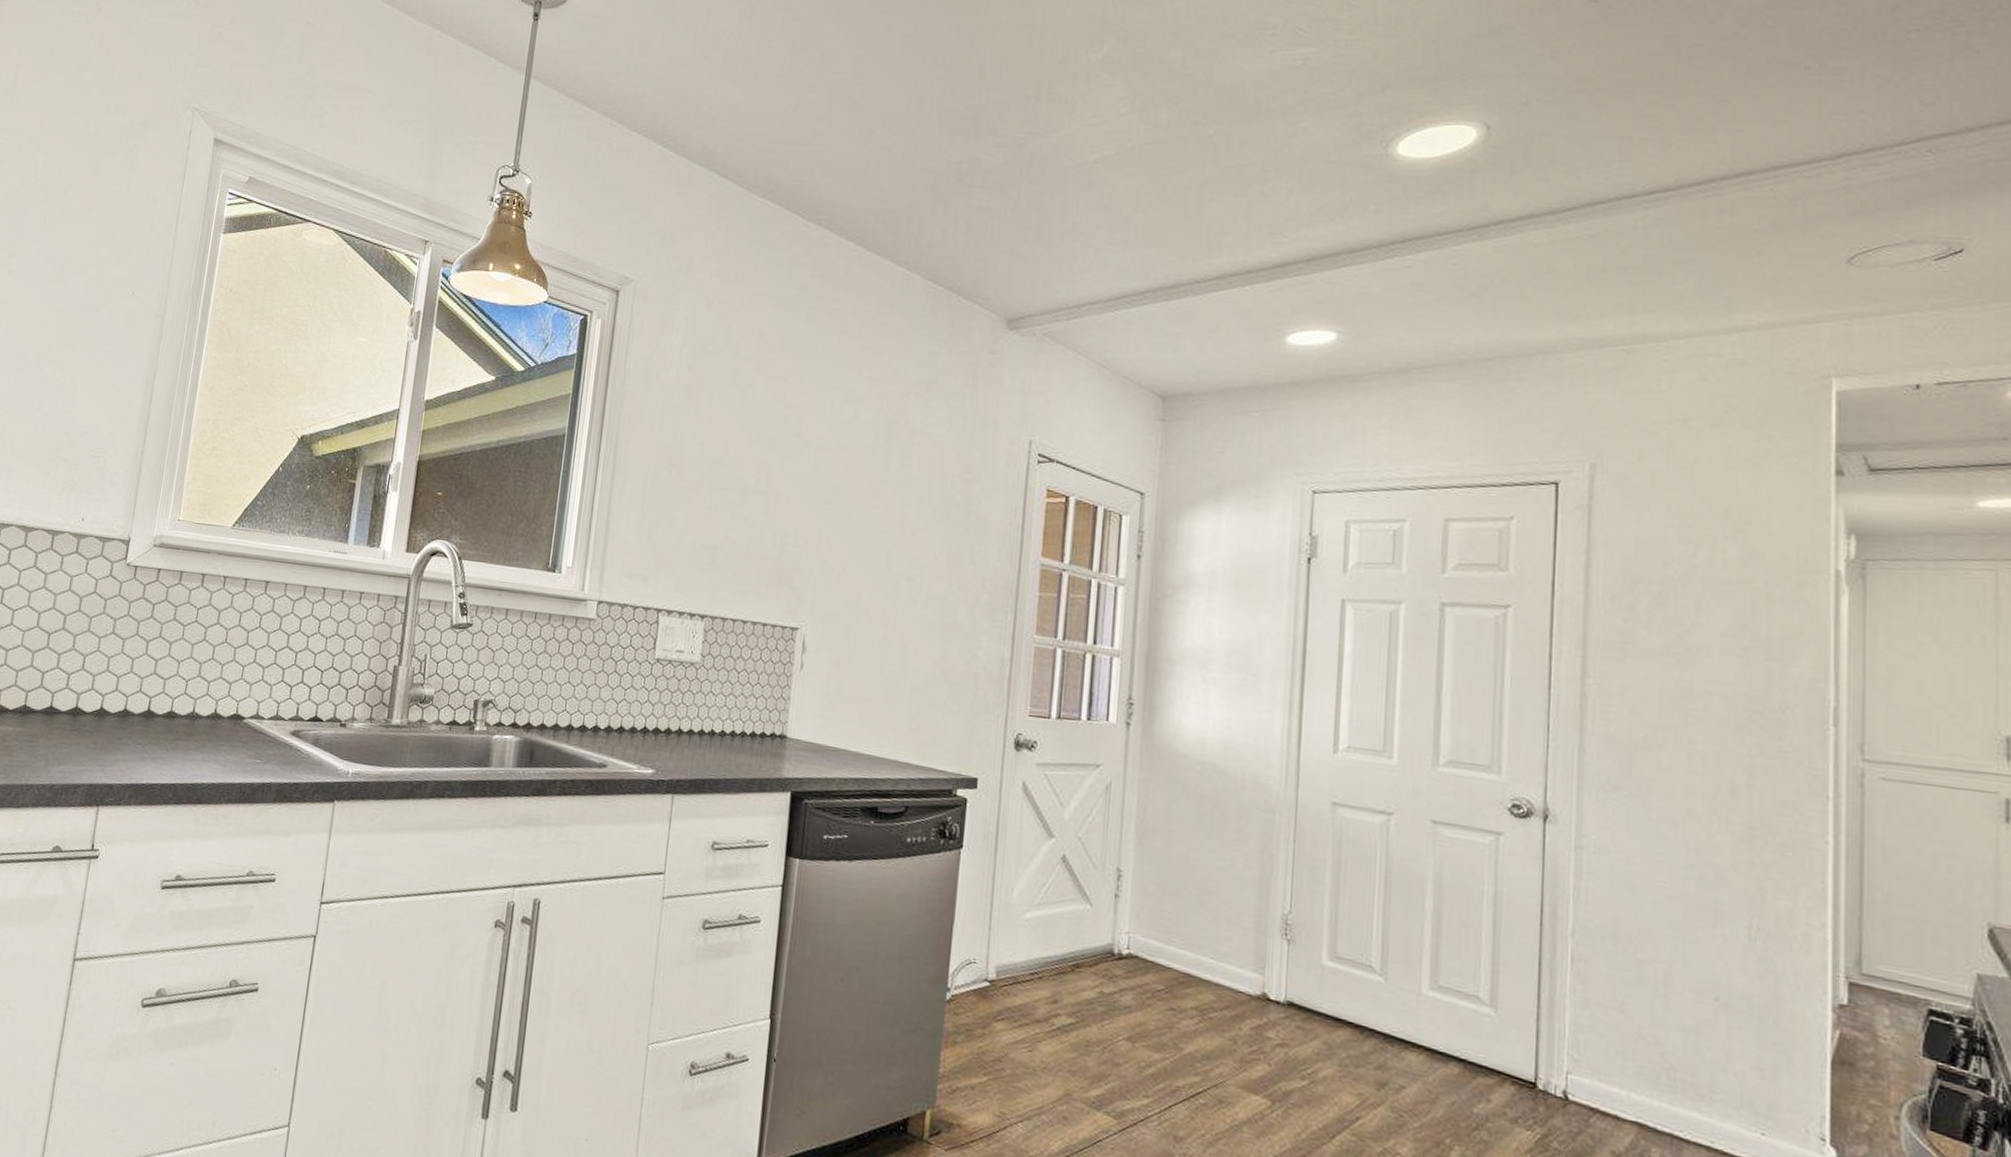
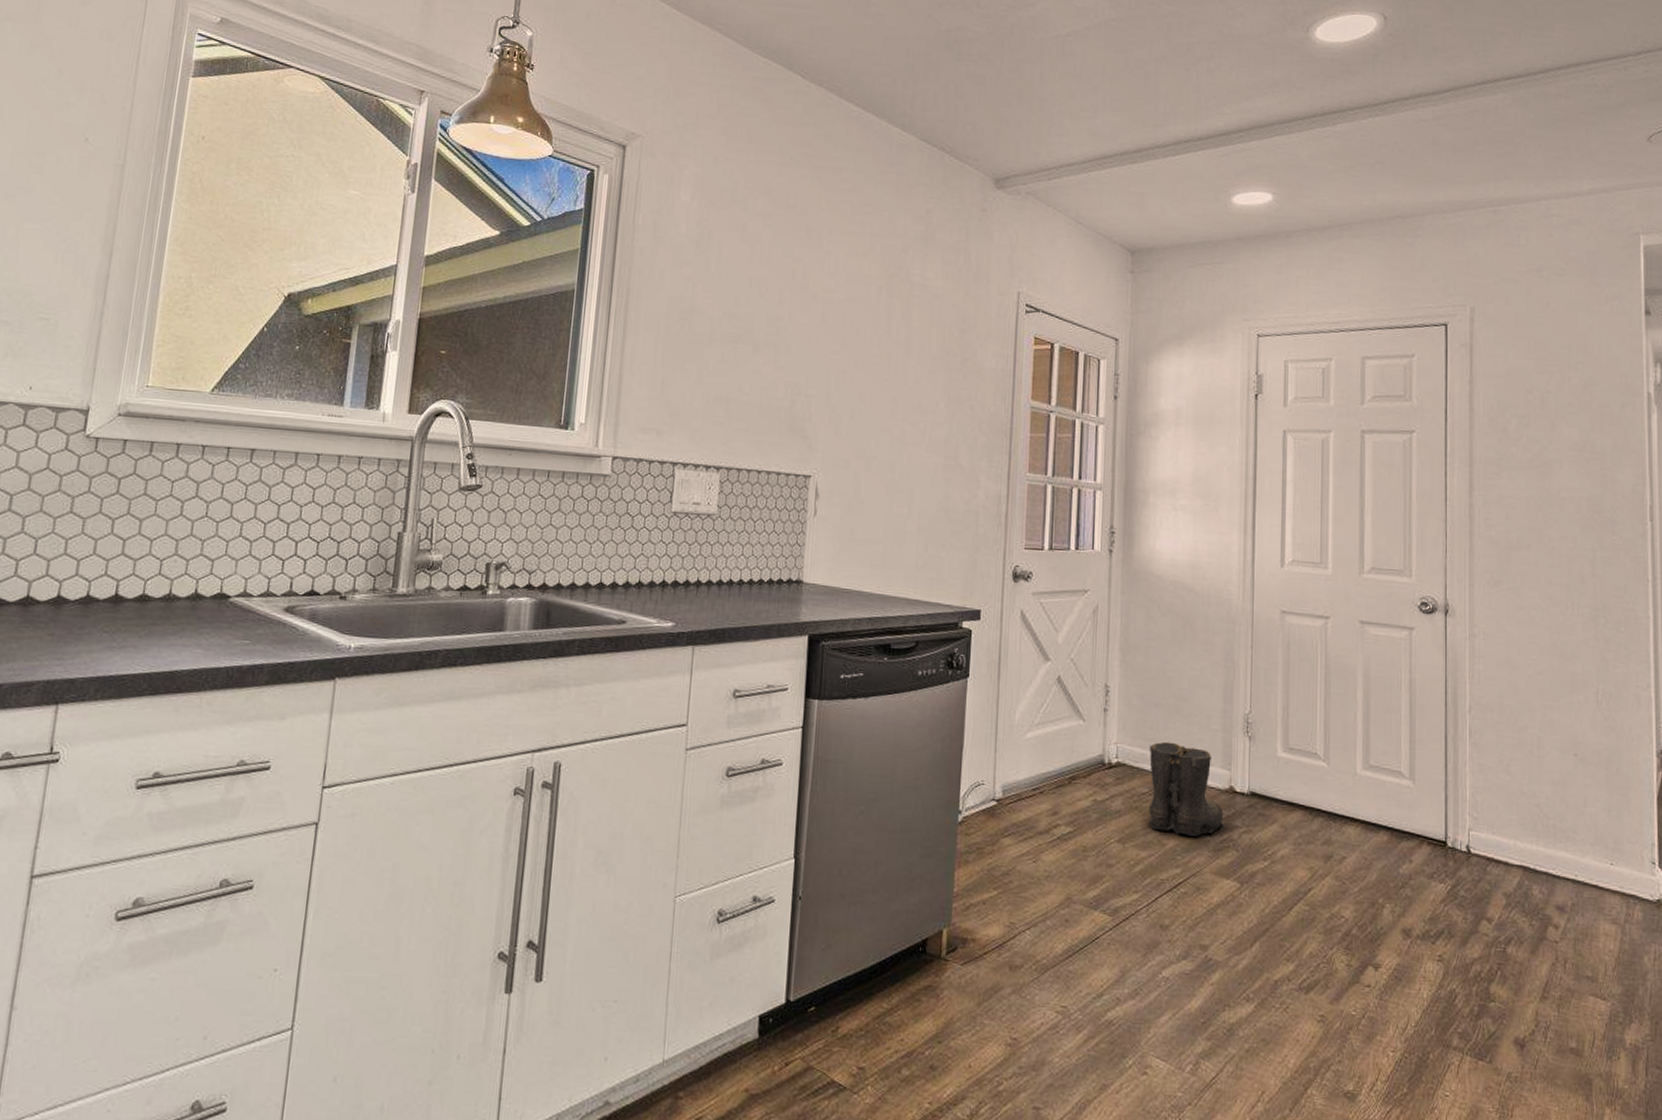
boots: none [1160,936,1254,1044] -> present [1146,741,1224,837]

